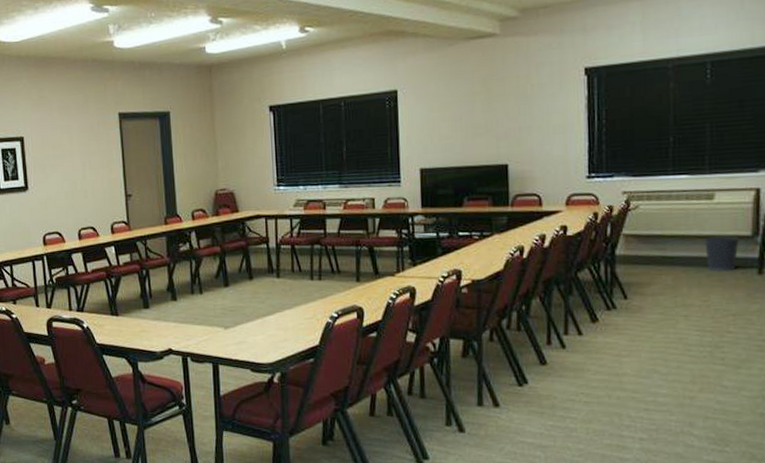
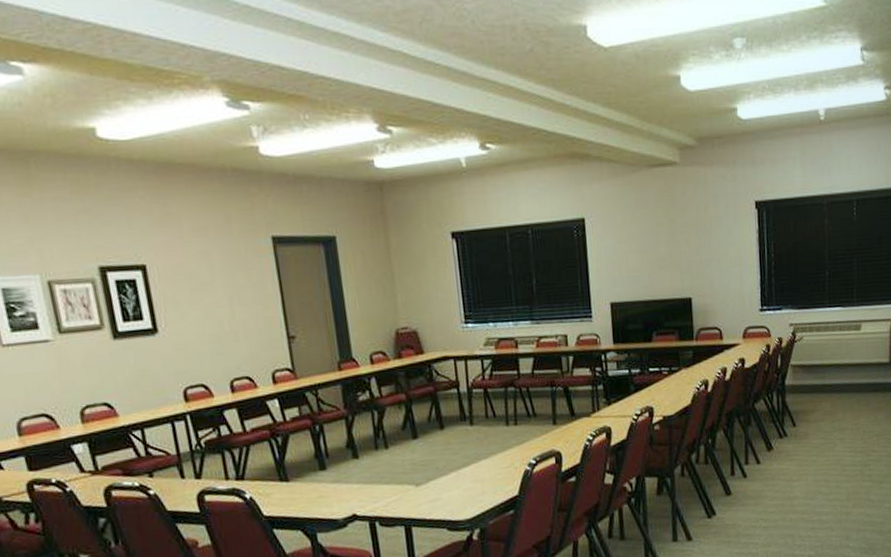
wastebasket: present [704,236,739,271] -> none [854,364,880,396]

